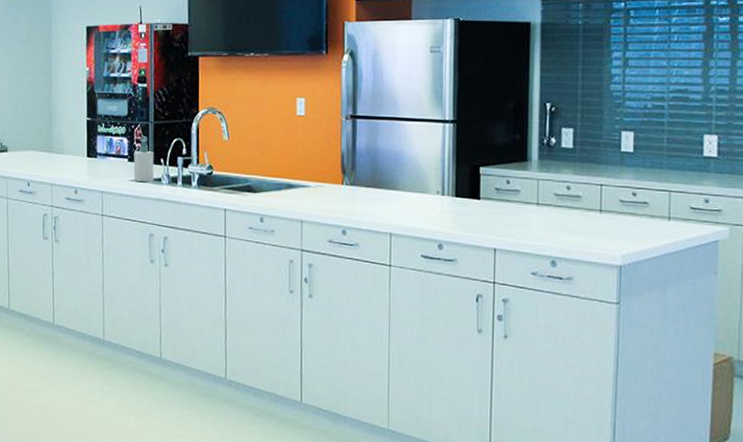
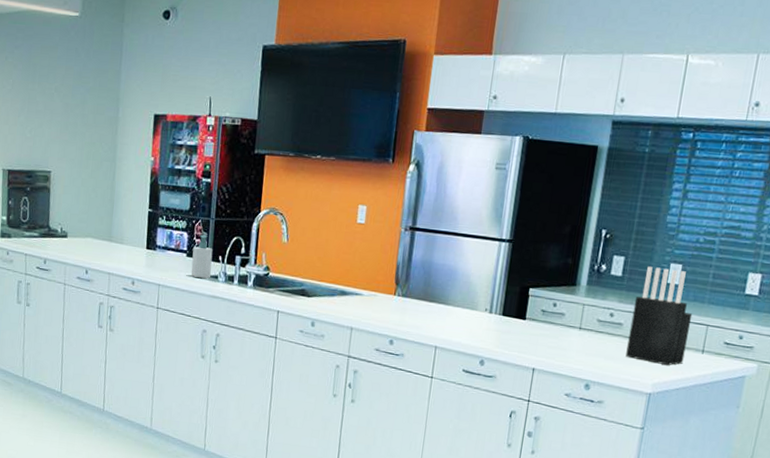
knife block: none [589,136,653,235] -> present [625,266,693,365]

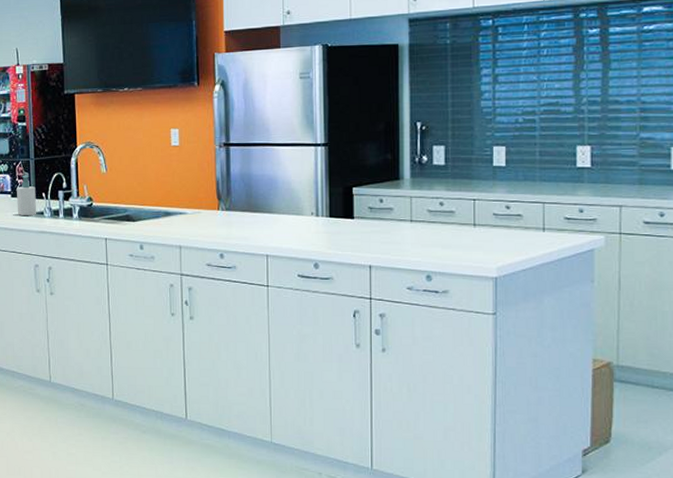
knife block: present [625,266,693,365] -> none [463,152,526,247]

